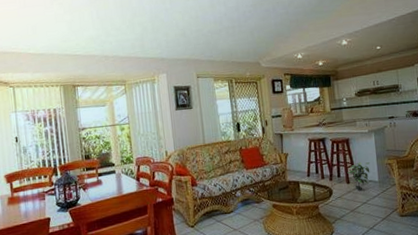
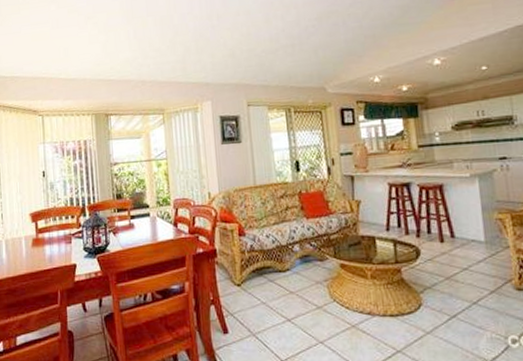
potted plant: present [347,162,370,190] -> none [440,215,473,252]

